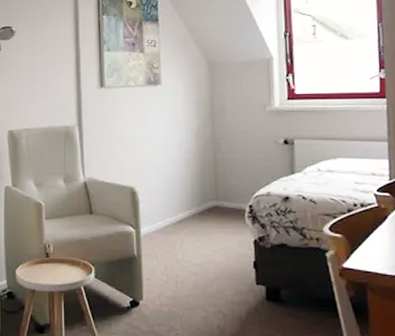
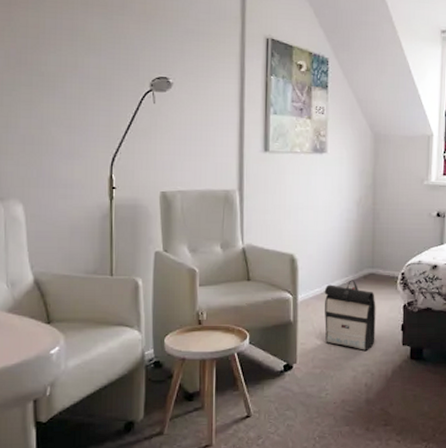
backpack: none [167,213,225,289] -> present [324,280,376,350]

